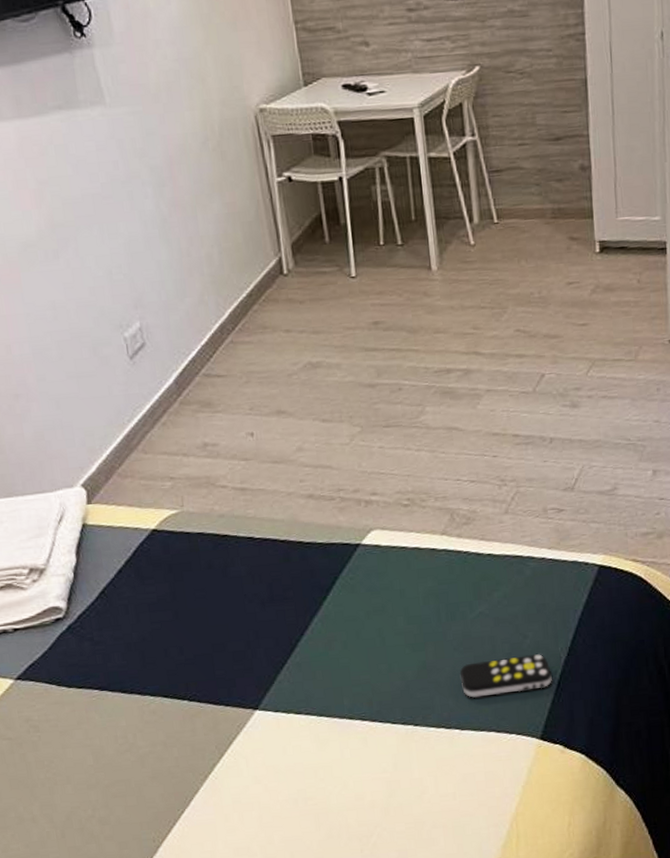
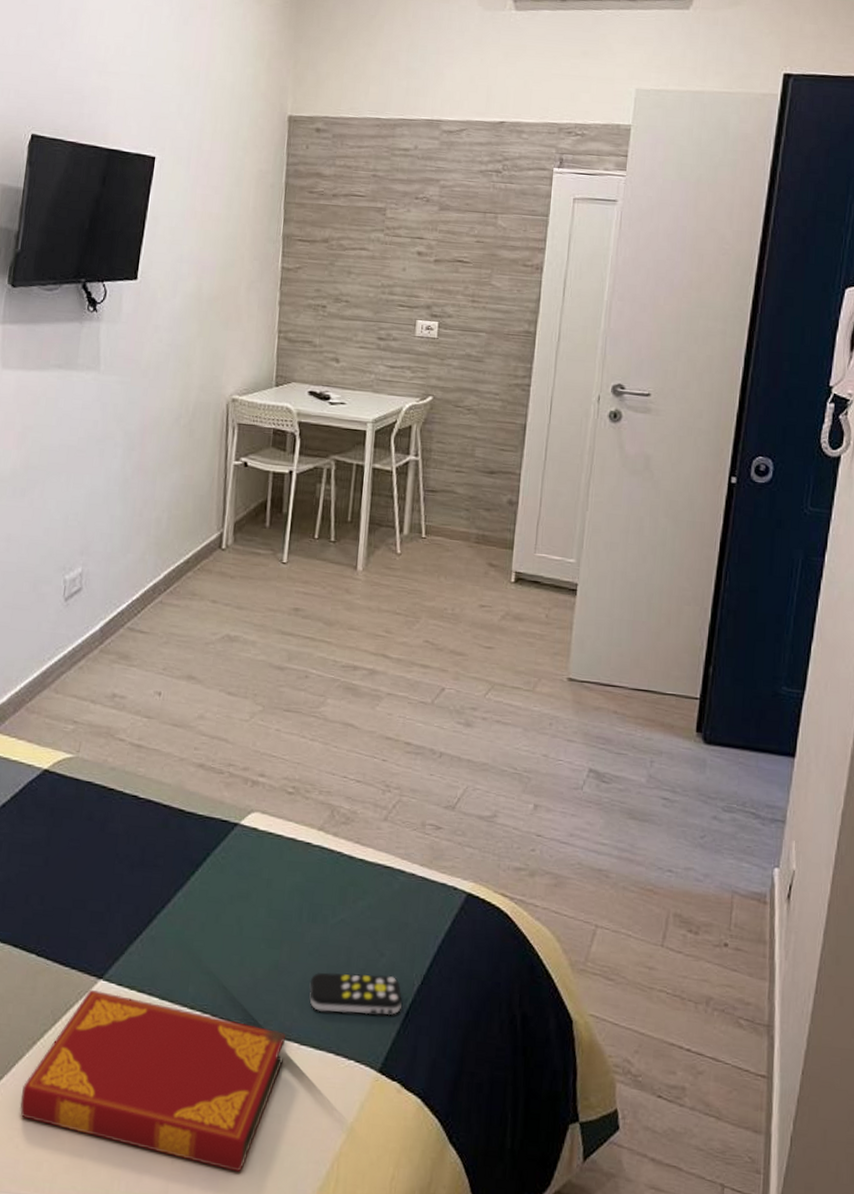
hardback book: none [205,720,448,848] -> present [19,989,287,1172]

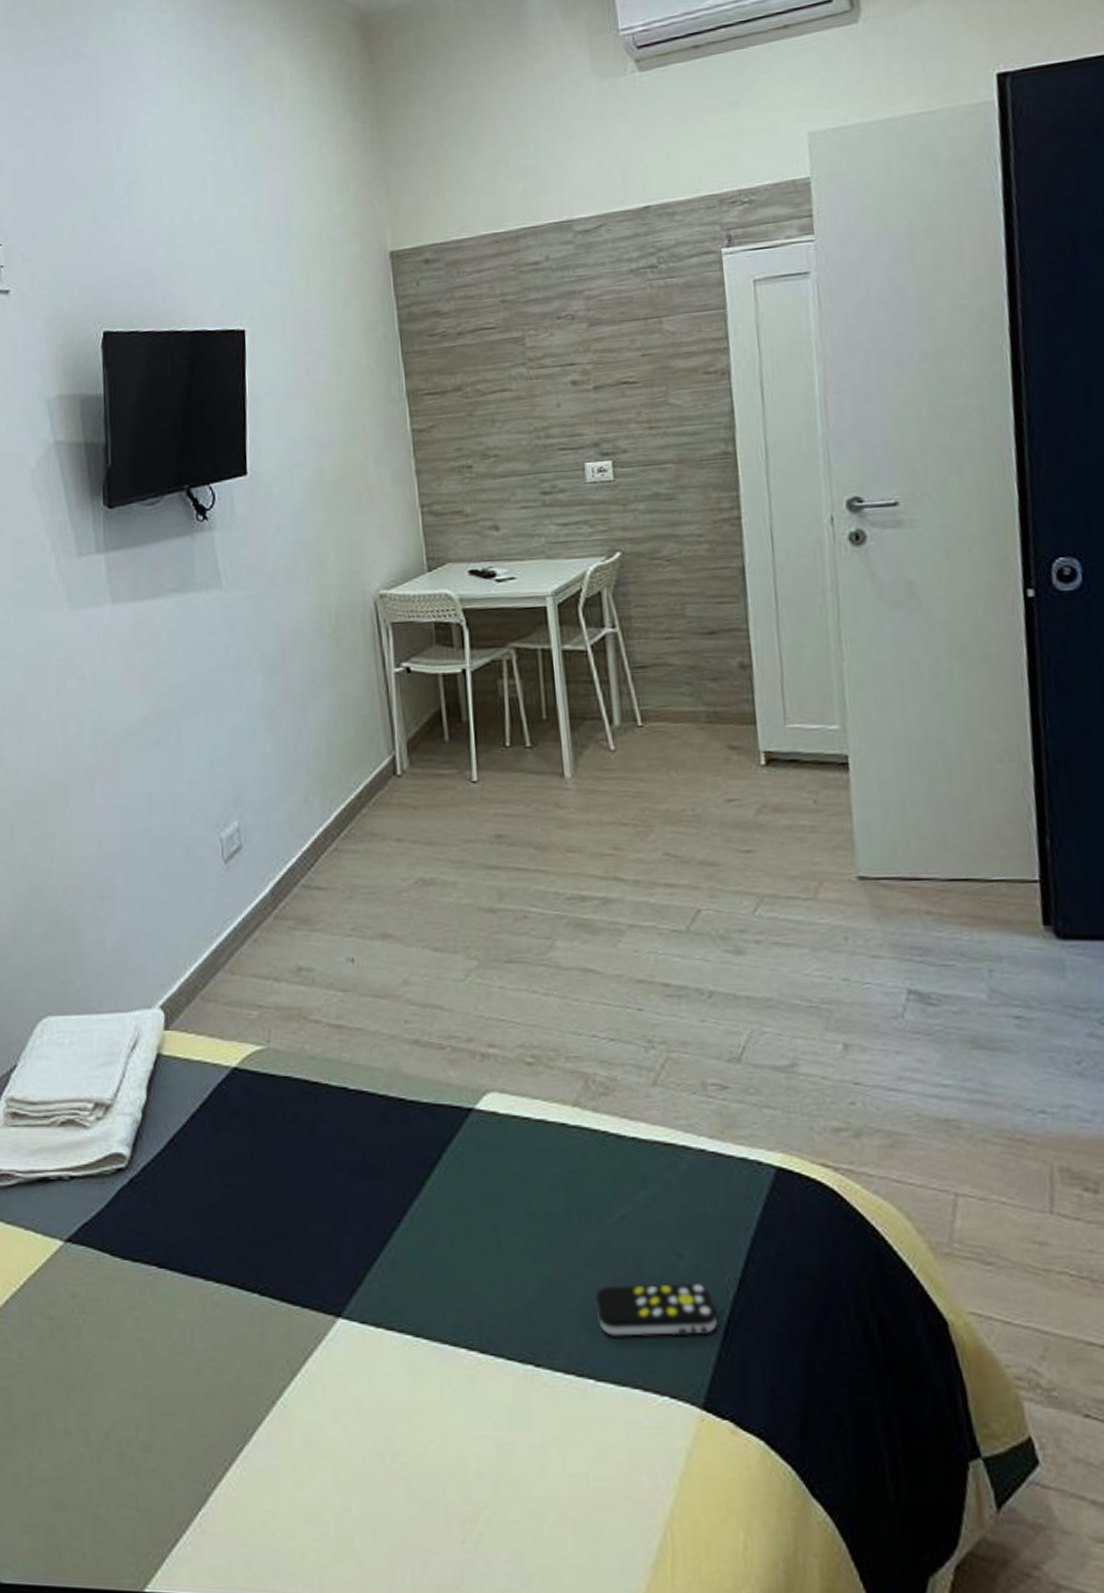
hardback book: present [19,989,287,1172] -> none [268,1331,579,1550]

